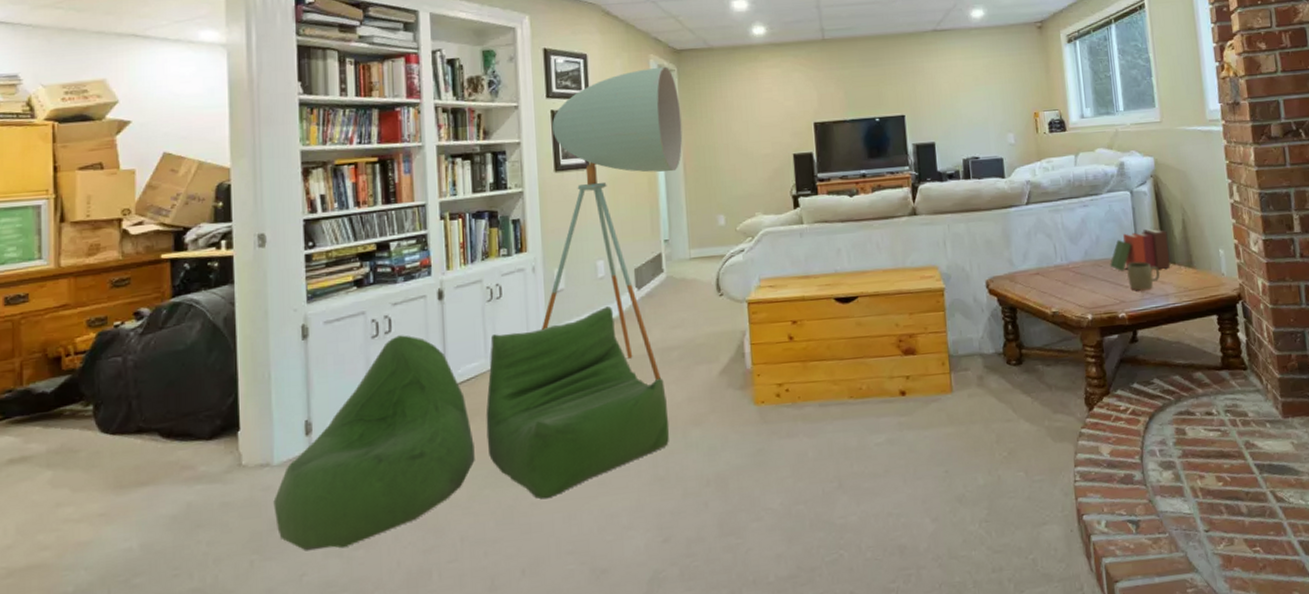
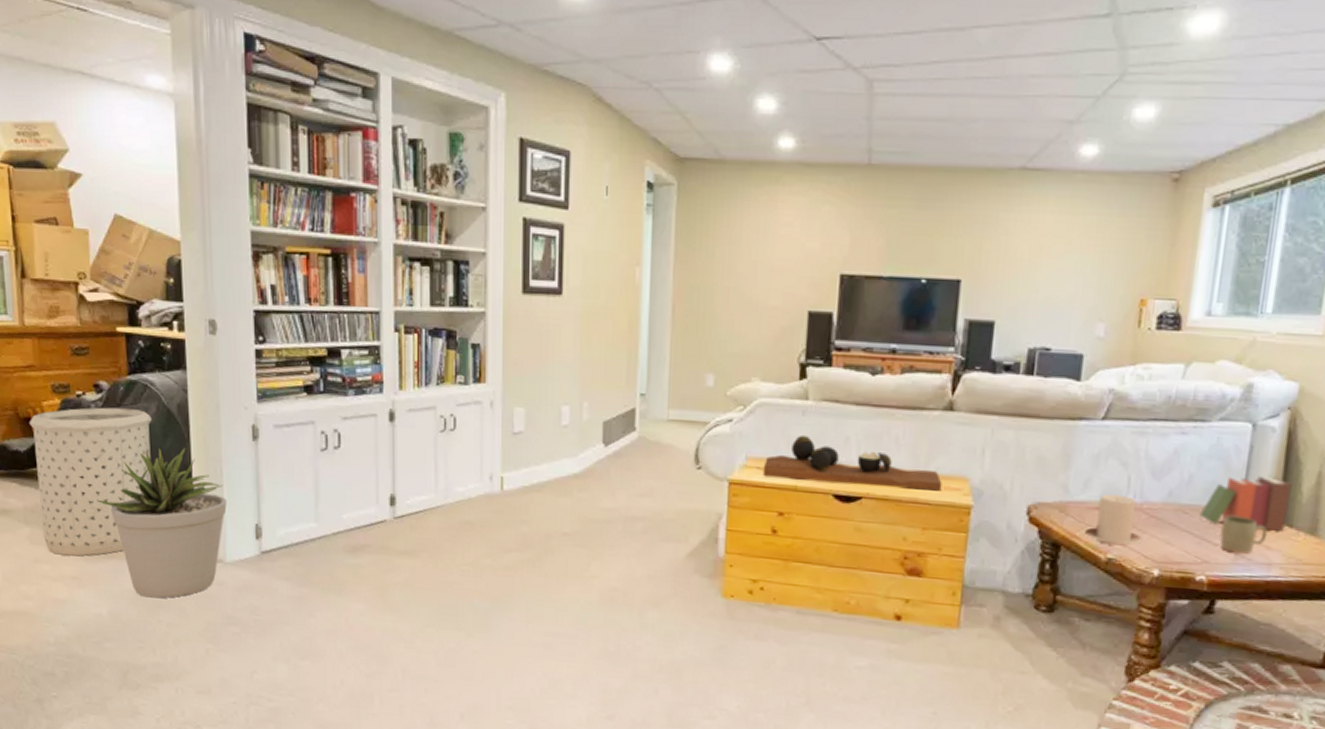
laundry basket: none [58,329,196,494] -> present [28,407,152,557]
potted plant: none [131,359,275,520] -> present [96,448,227,599]
bean bag chair: present [273,306,670,551] -> none [226,453,625,656]
floor lamp: present [542,66,683,381] -> none [496,177,676,551]
decorative tray: none [774,252,919,293] -> present [762,434,942,491]
candle: none [1032,260,1075,301] -> present [1085,493,1143,546]

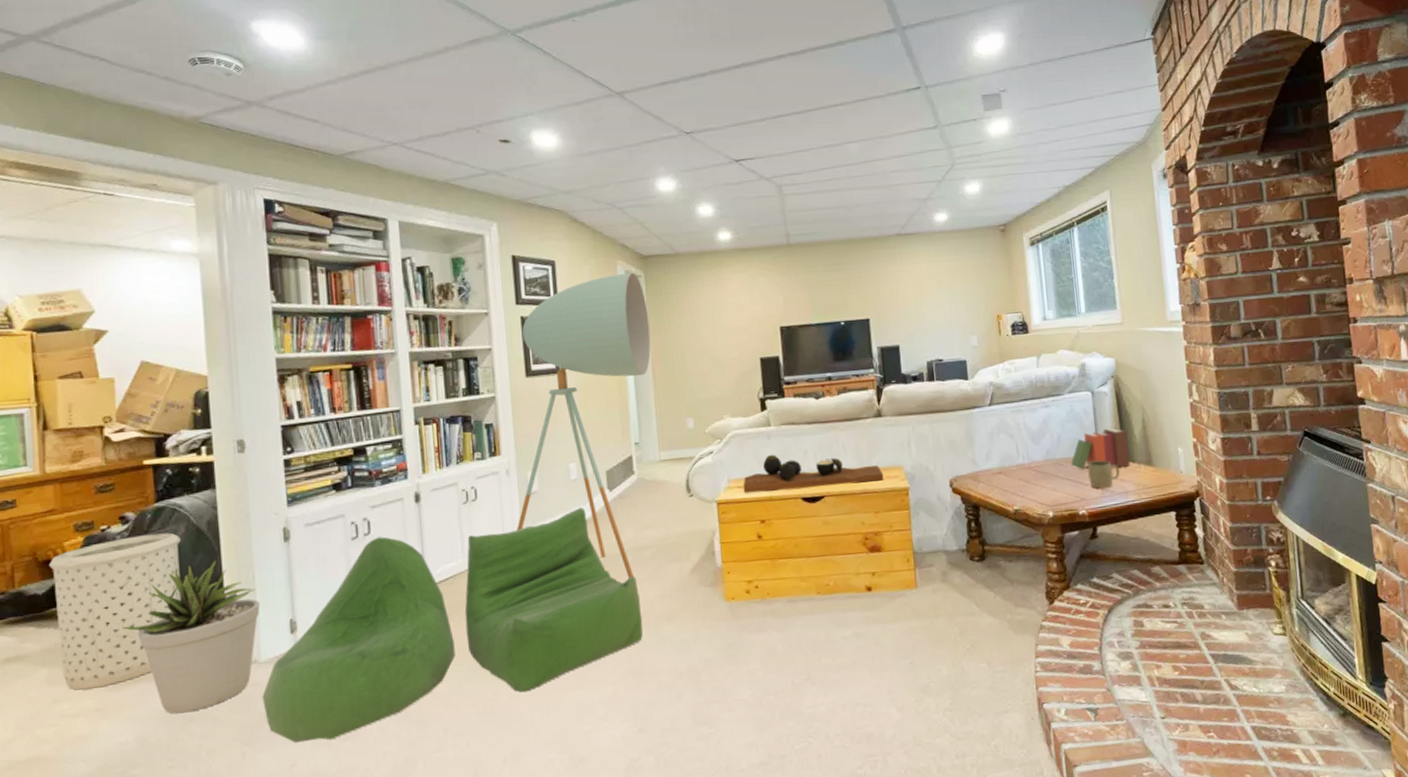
bean bag chair: none [226,453,625,656] -> present [262,508,643,743]
floor lamp: none [496,177,676,551] -> present [517,272,651,579]
candle: present [1085,493,1143,546] -> none [995,459,1036,500]

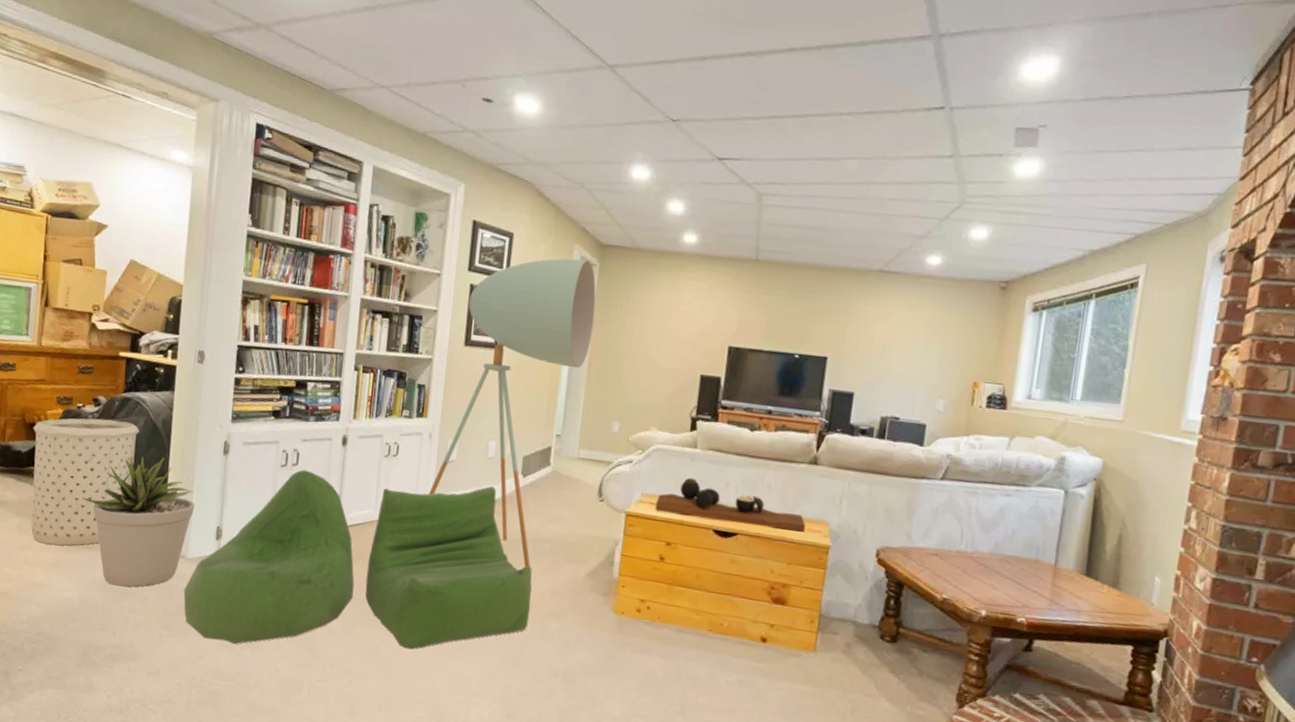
books: present [1071,427,1131,470] -> none [1020,534,1097,583]
mug: present [1087,460,1120,489] -> none [1037,567,1078,601]

